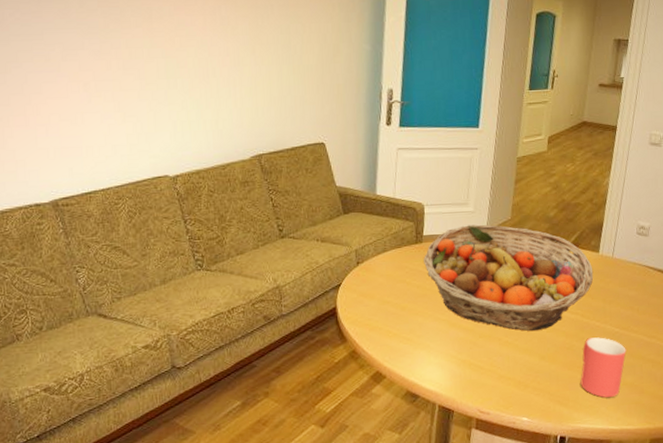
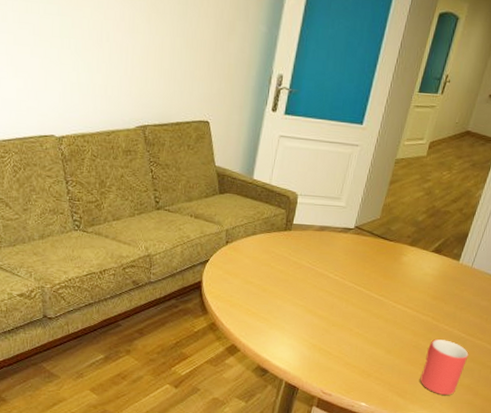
fruit basket: present [424,224,594,331] -> none [290,219,451,326]

